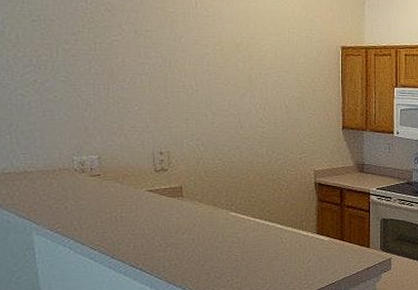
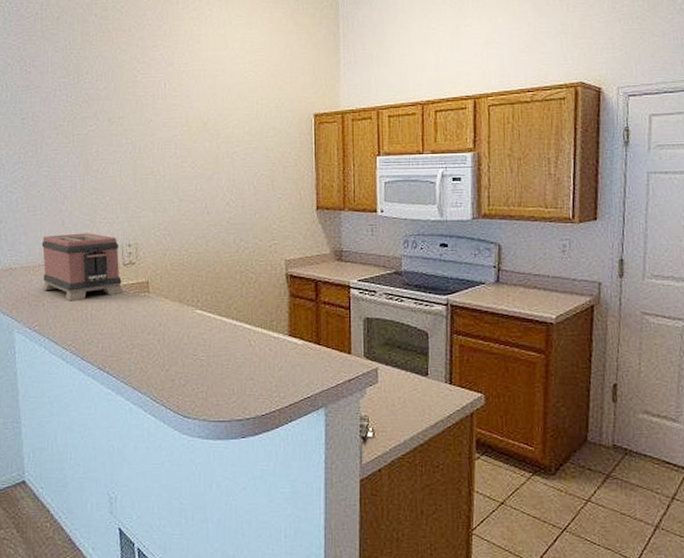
toaster: none [61,139,156,204] -> present [41,233,124,301]

